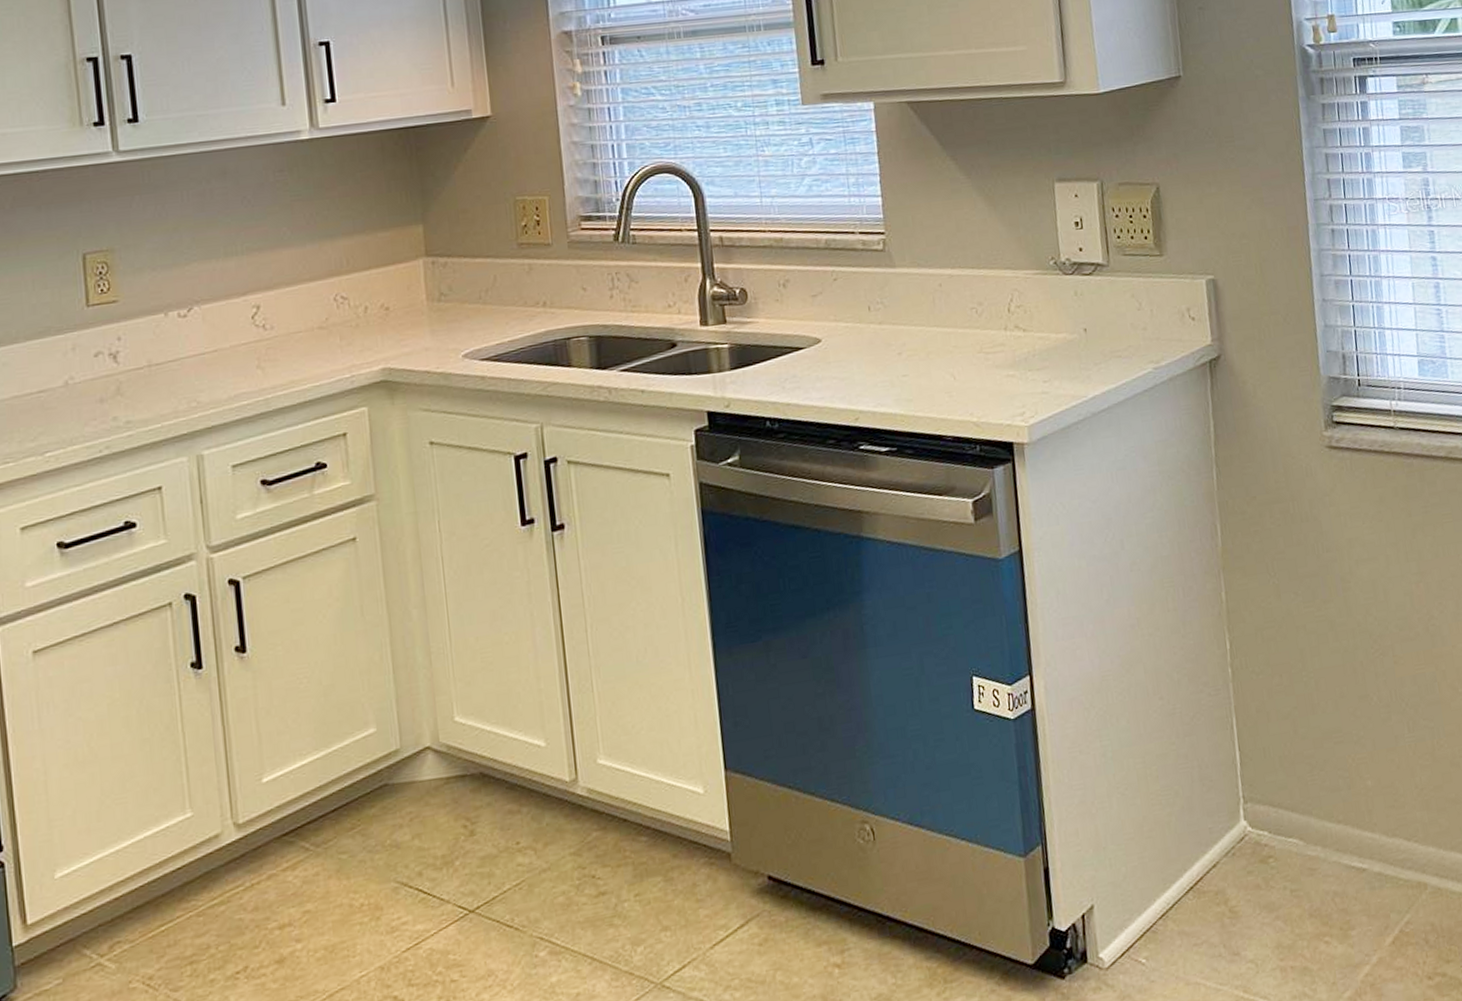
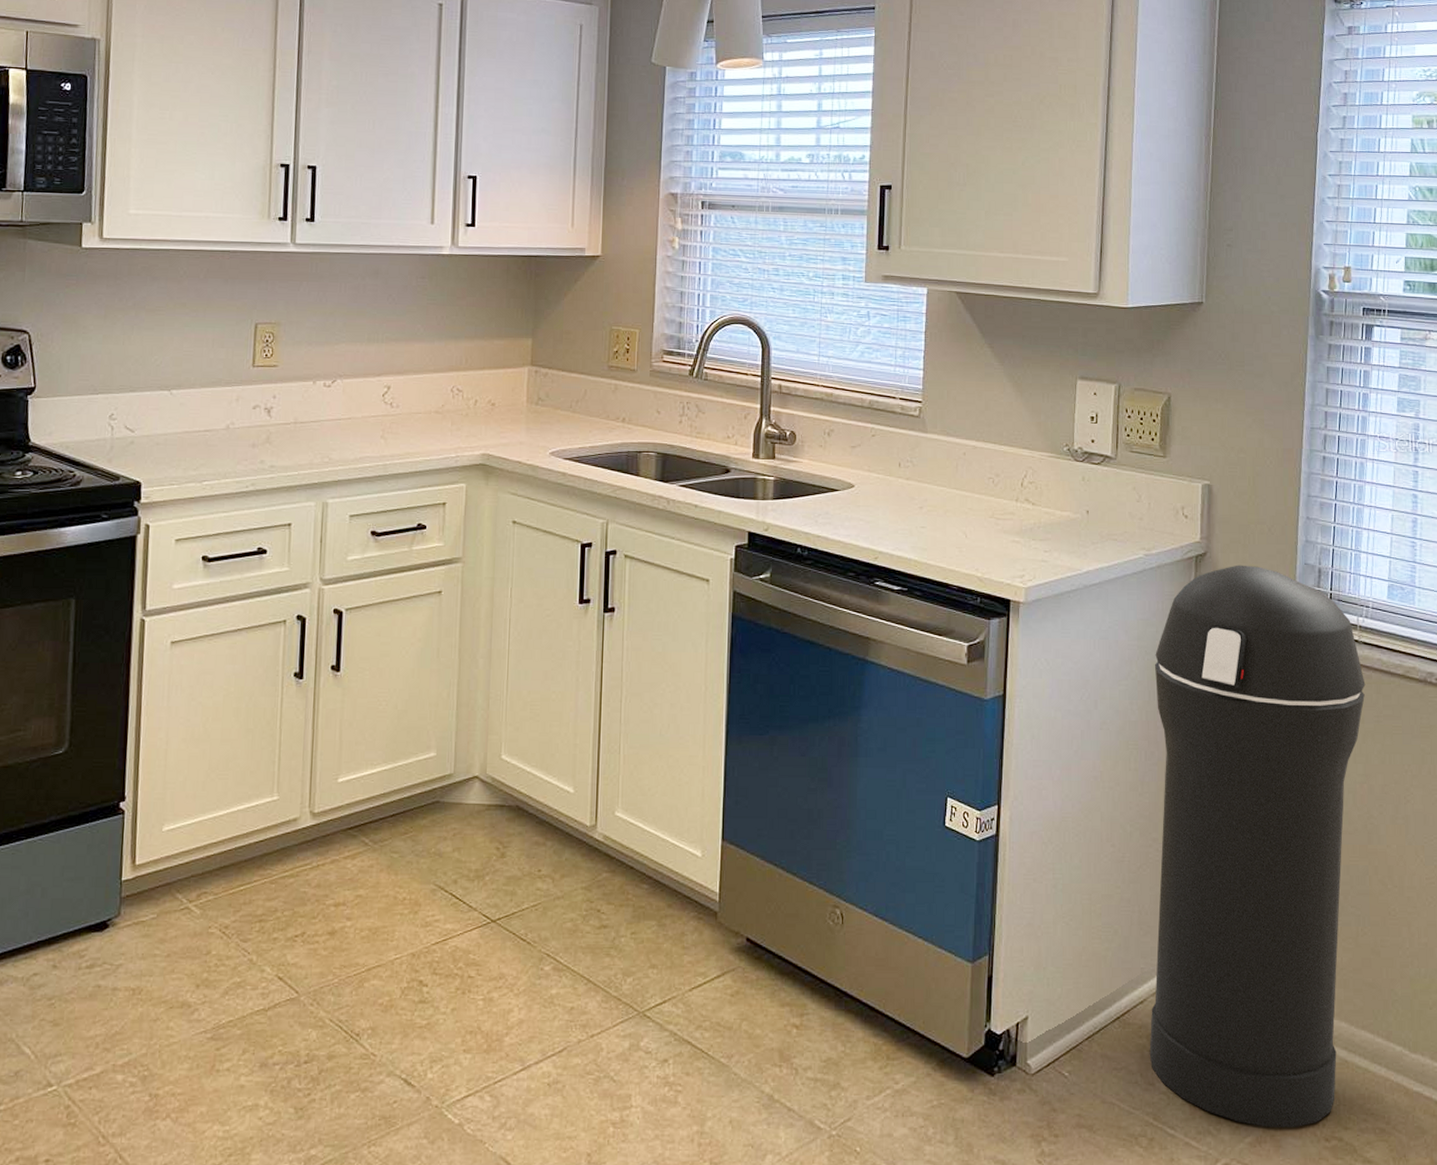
trash can: none [1179,362,1433,978] -> present [1149,565,1366,1127]

